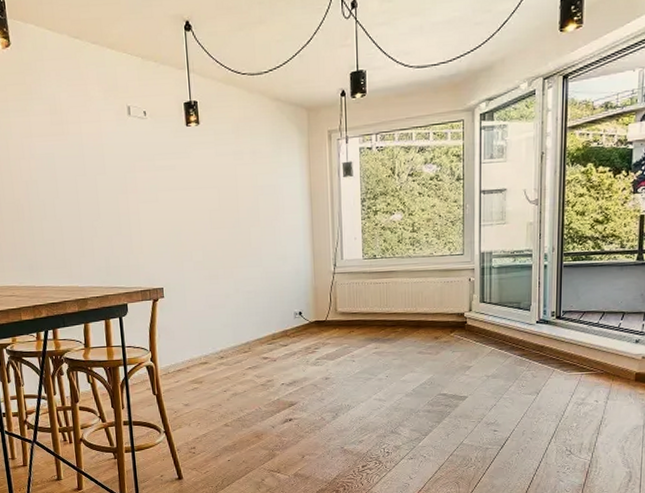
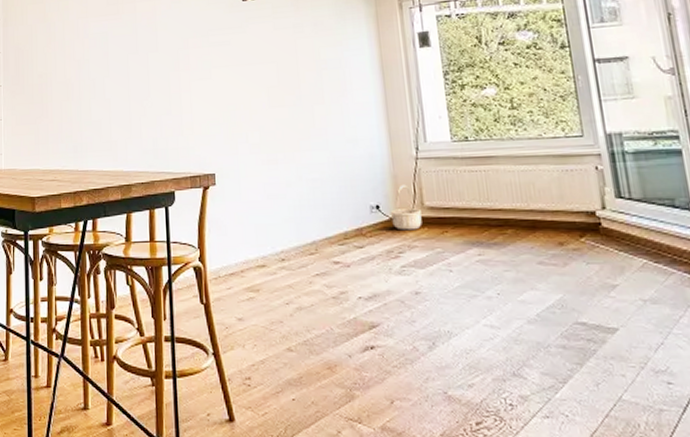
basket: none [310,295,336,332] -> present [390,184,423,231]

